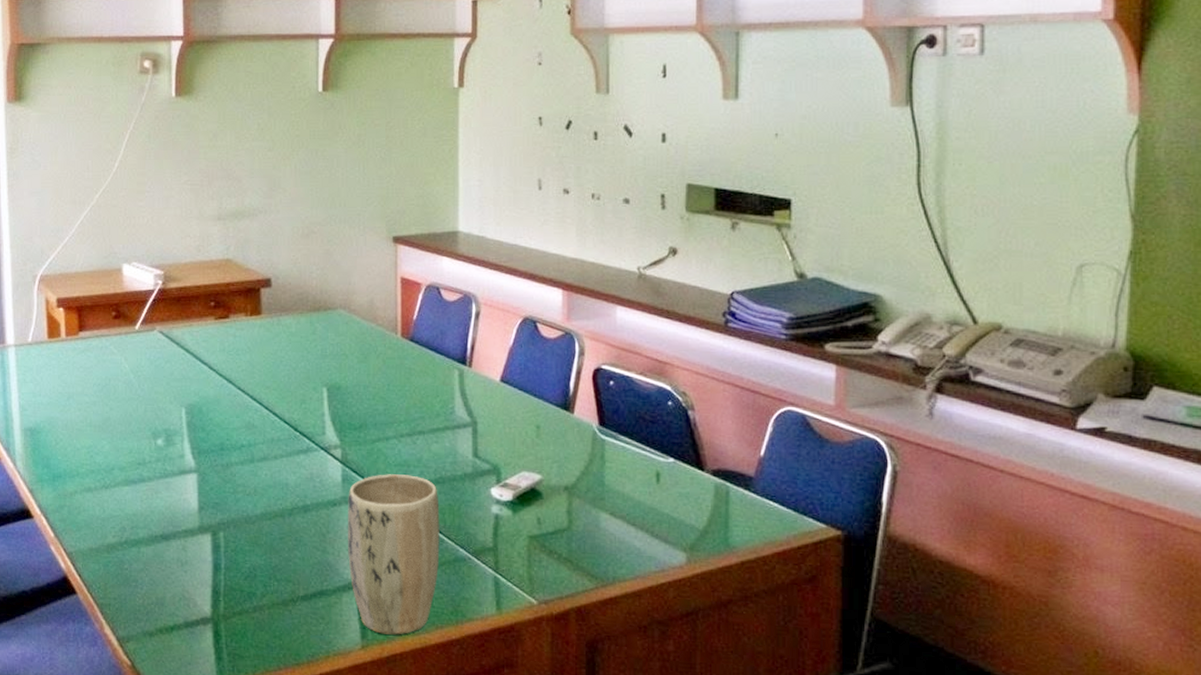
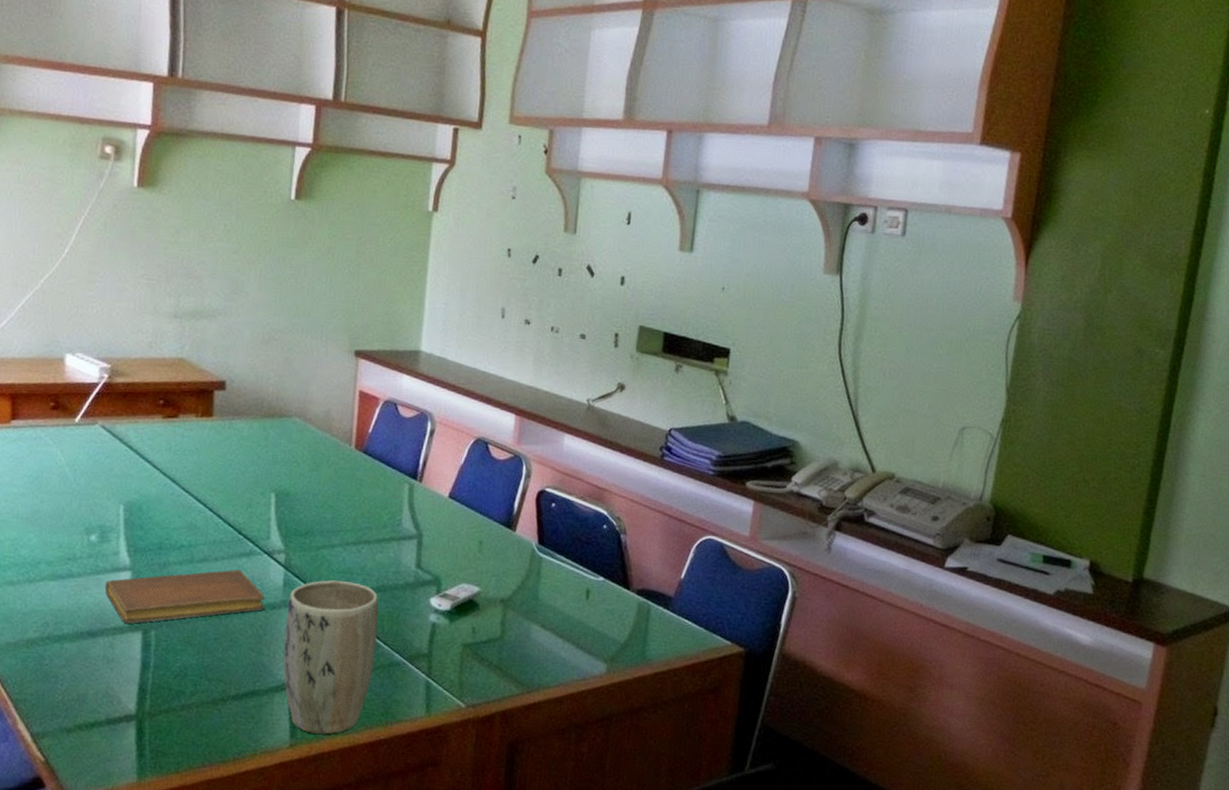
notebook: none [174,466,325,526] -> present [104,569,265,624]

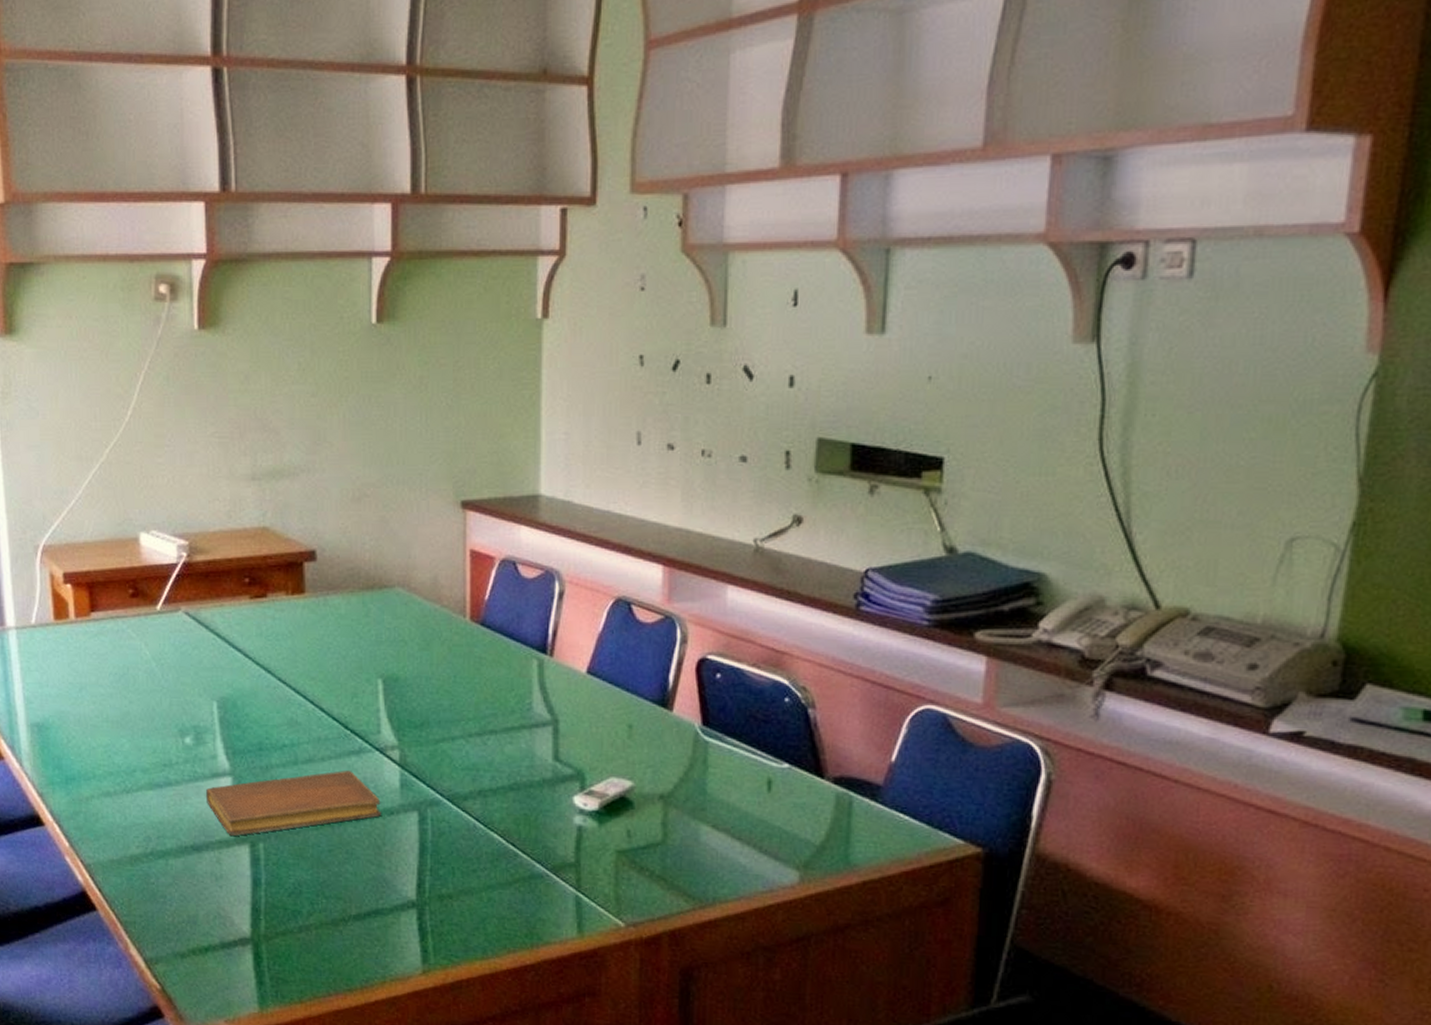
plant pot: present [283,580,379,734] -> none [407,779,513,959]

